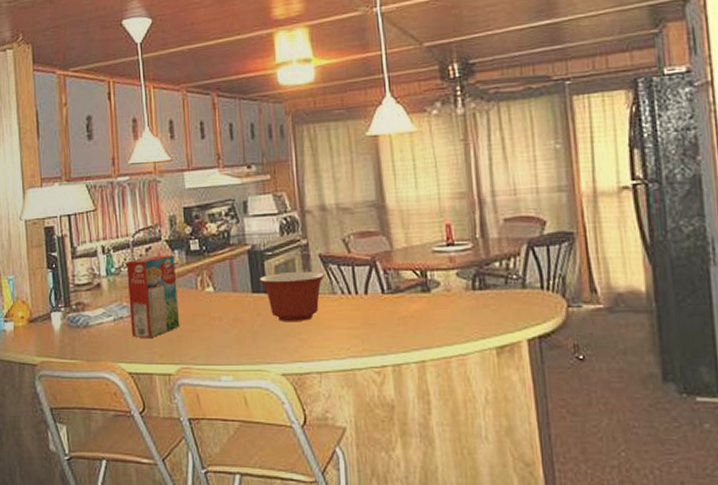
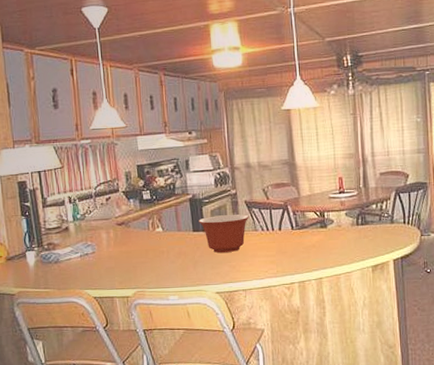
cereal box: present [126,255,180,337] -> none [90,203,136,269]

